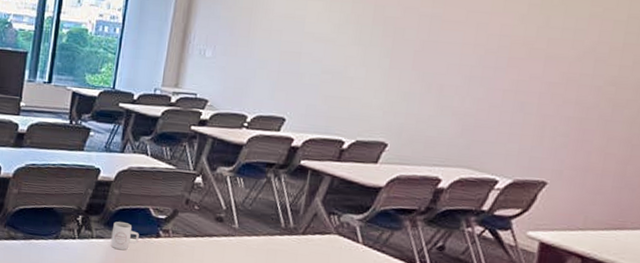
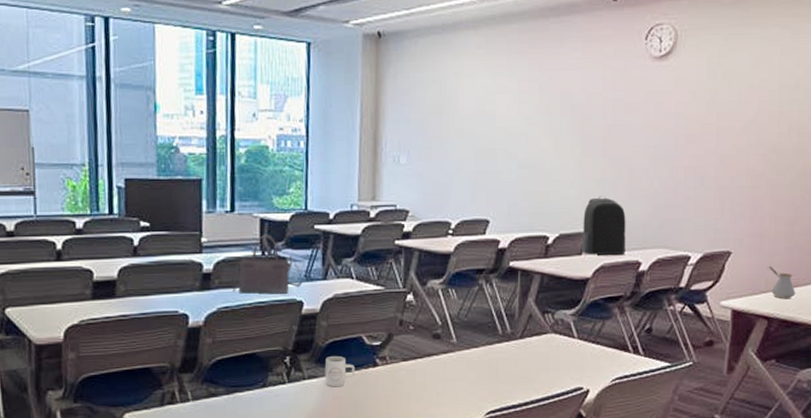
handbag: none [41,106,103,161] -> present [233,234,303,294]
backpack: none [377,108,430,169] -> present [582,196,626,255]
coffee pot: none [588,203,621,242] -> present [767,265,796,299]

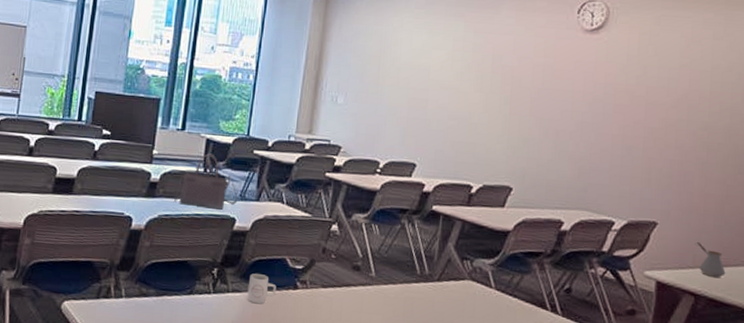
backpack: present [582,196,626,255] -> none [504,153,550,212]

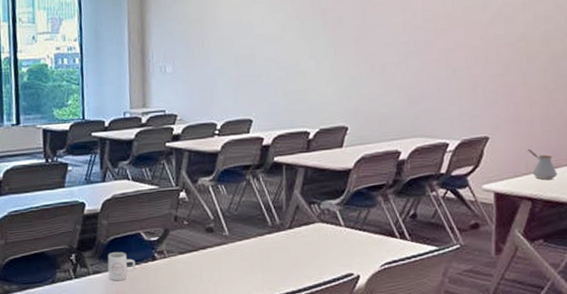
handbag: present [174,153,238,210] -> none [21,143,84,198]

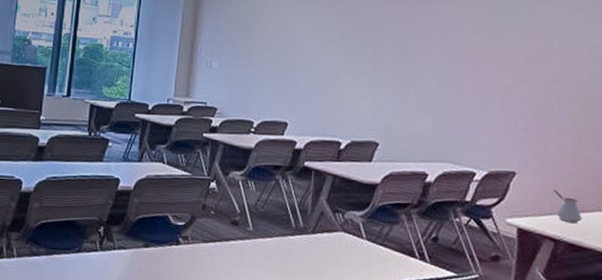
mug: present [107,252,136,281] -> none [132,231,160,260]

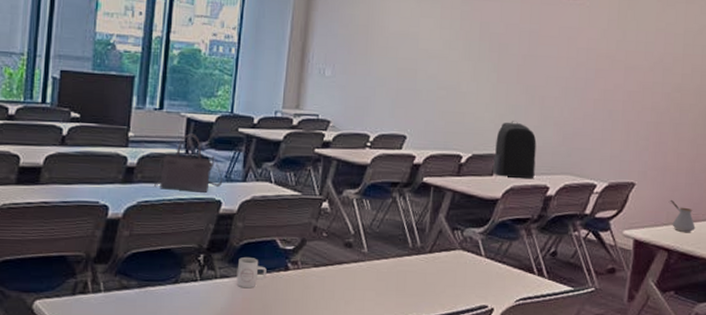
handbag: none [61,118,121,171] -> present [154,133,223,193]
mug: none [132,231,160,260] -> present [236,257,267,289]
backpack: none [372,110,414,165] -> present [493,121,537,178]

